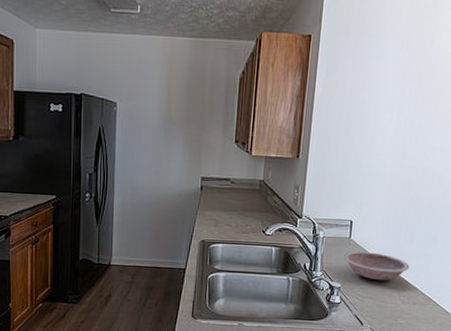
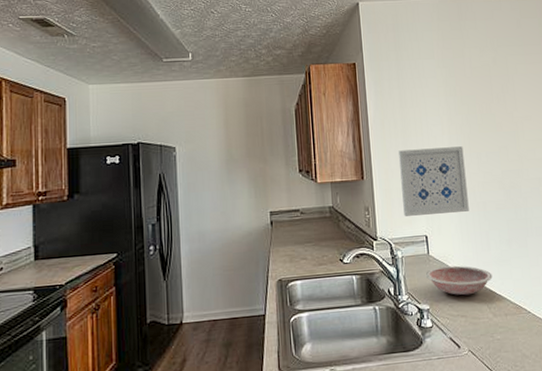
wall art: none [333,134,409,203] -> present [399,146,469,216]

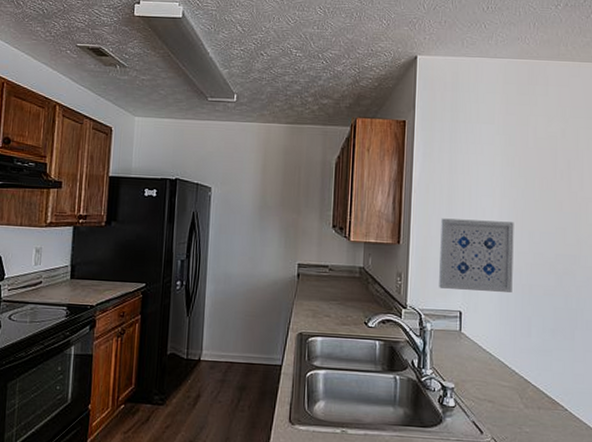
bowl: present [425,265,493,296] -> none [454,346,529,381]

